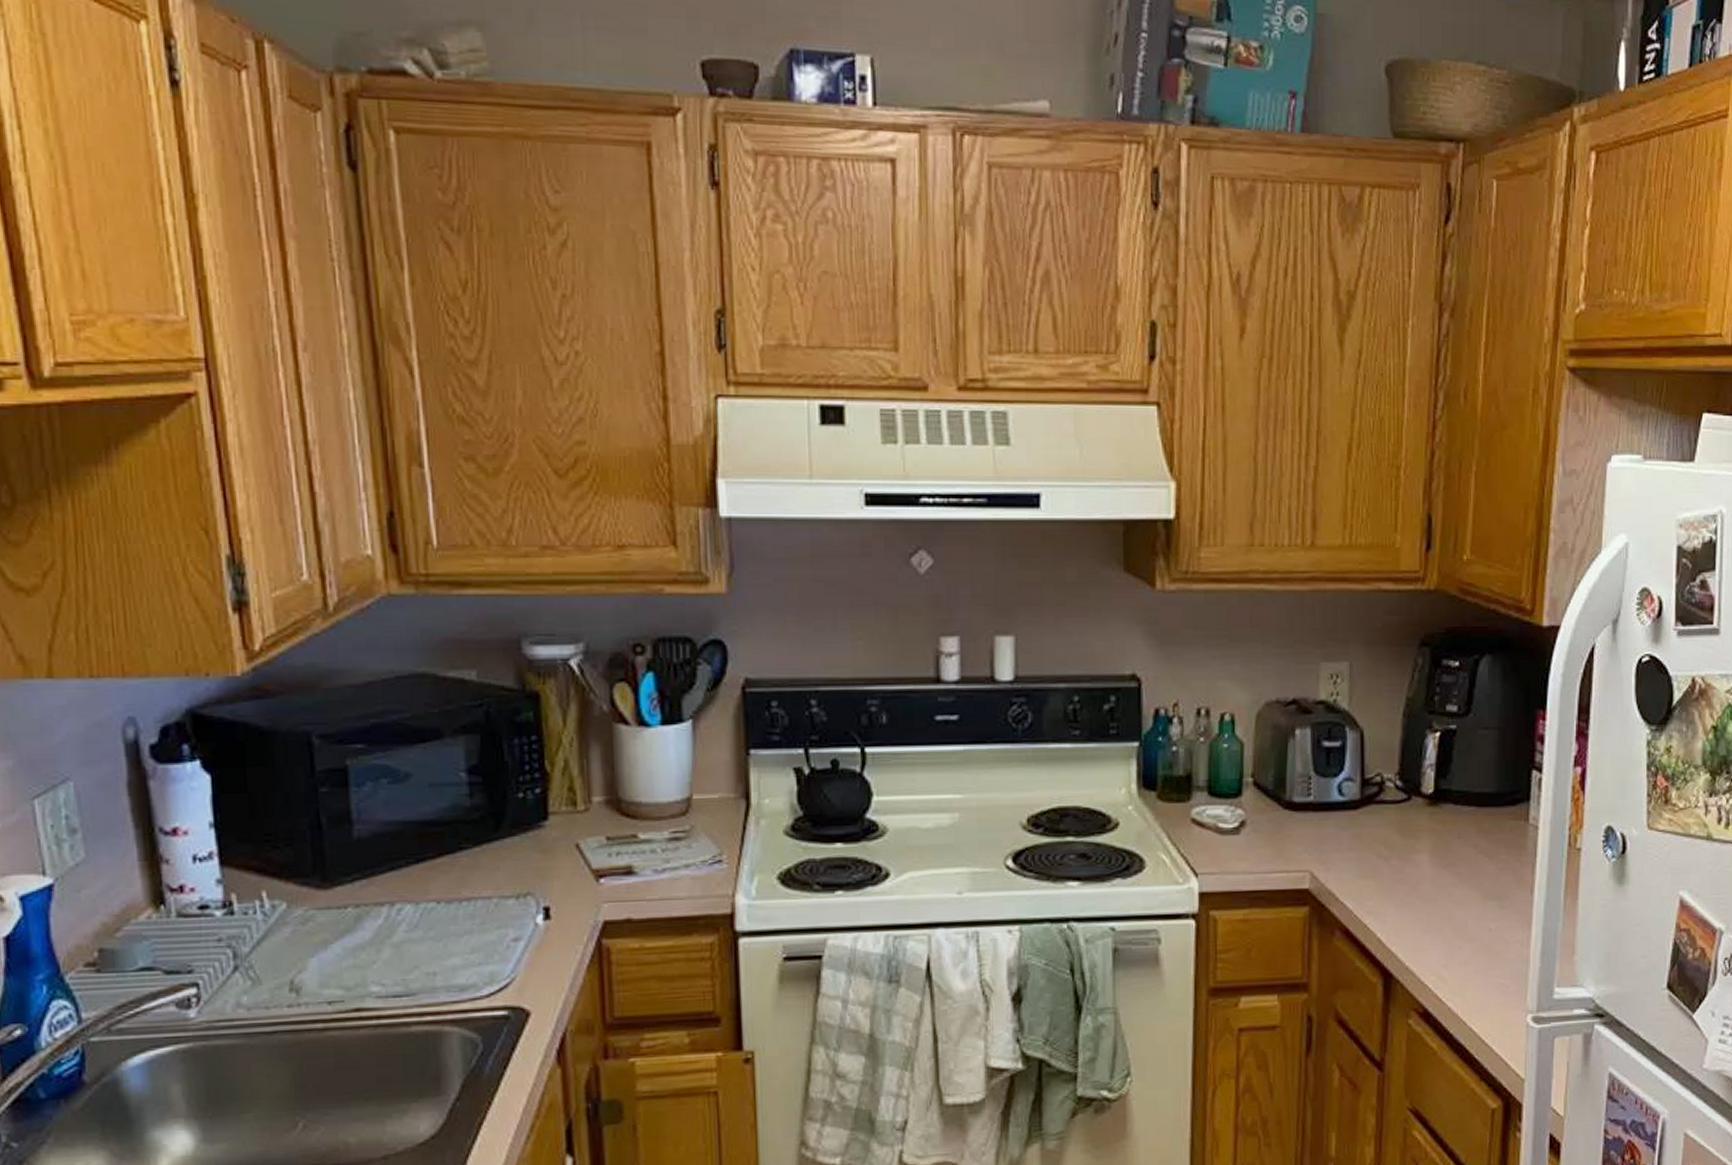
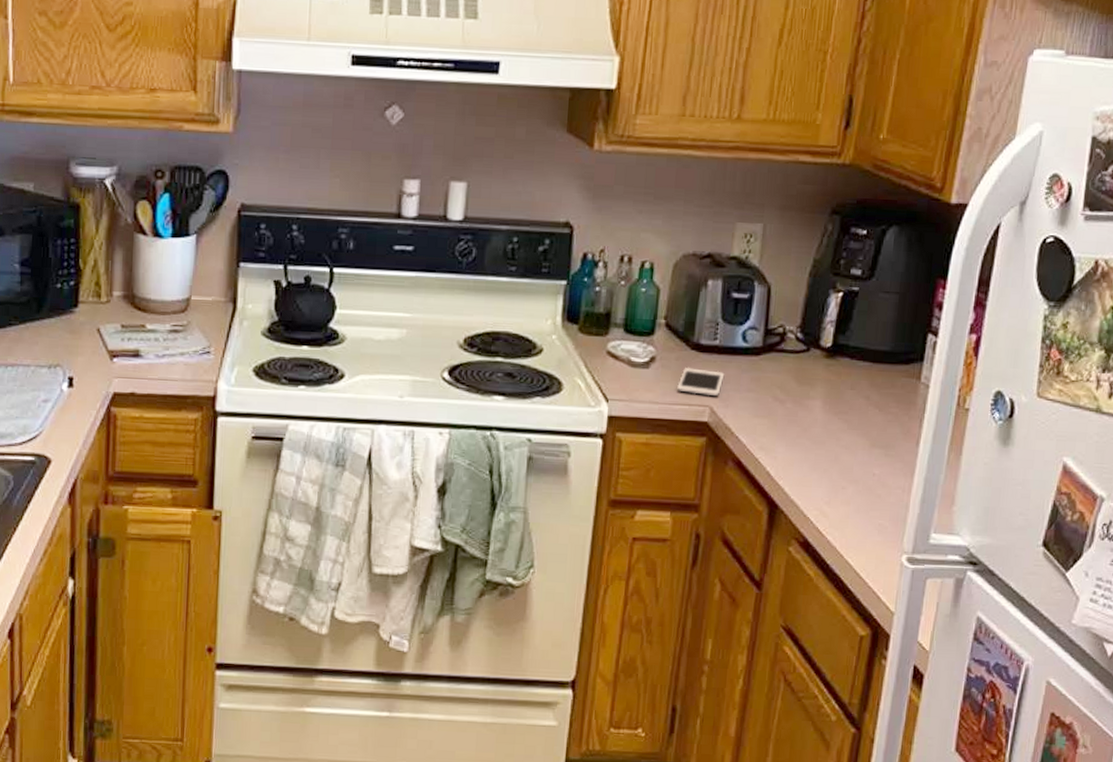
cell phone: none [1272,829,1323,859] -> present [677,367,725,396]

